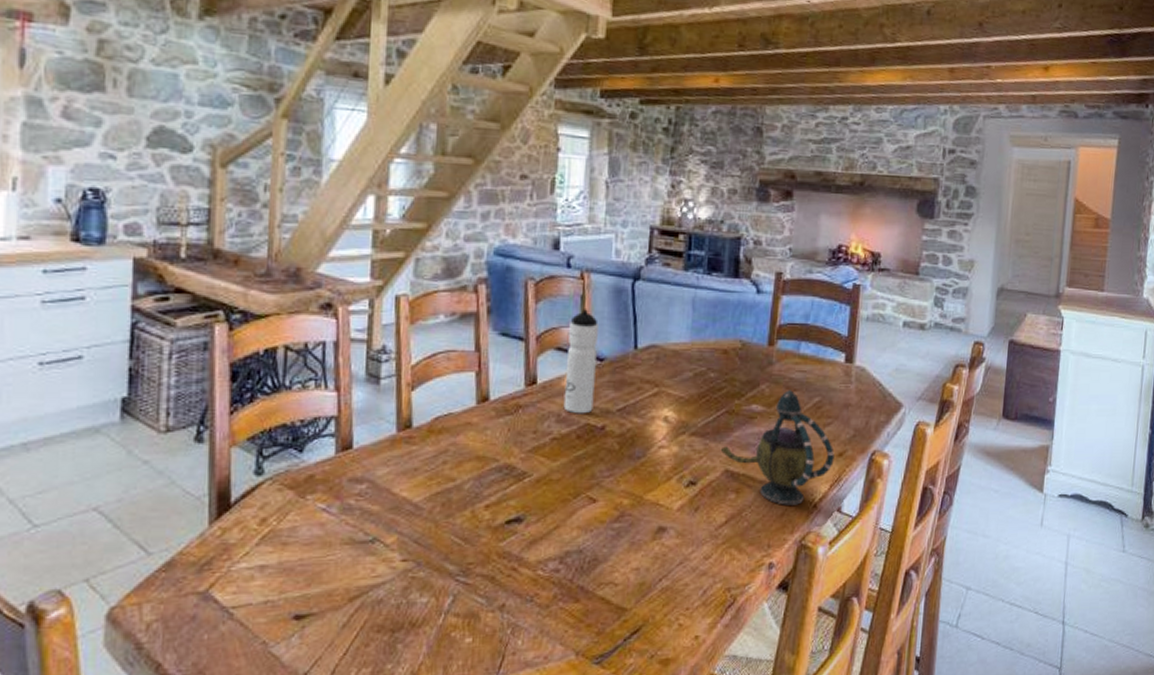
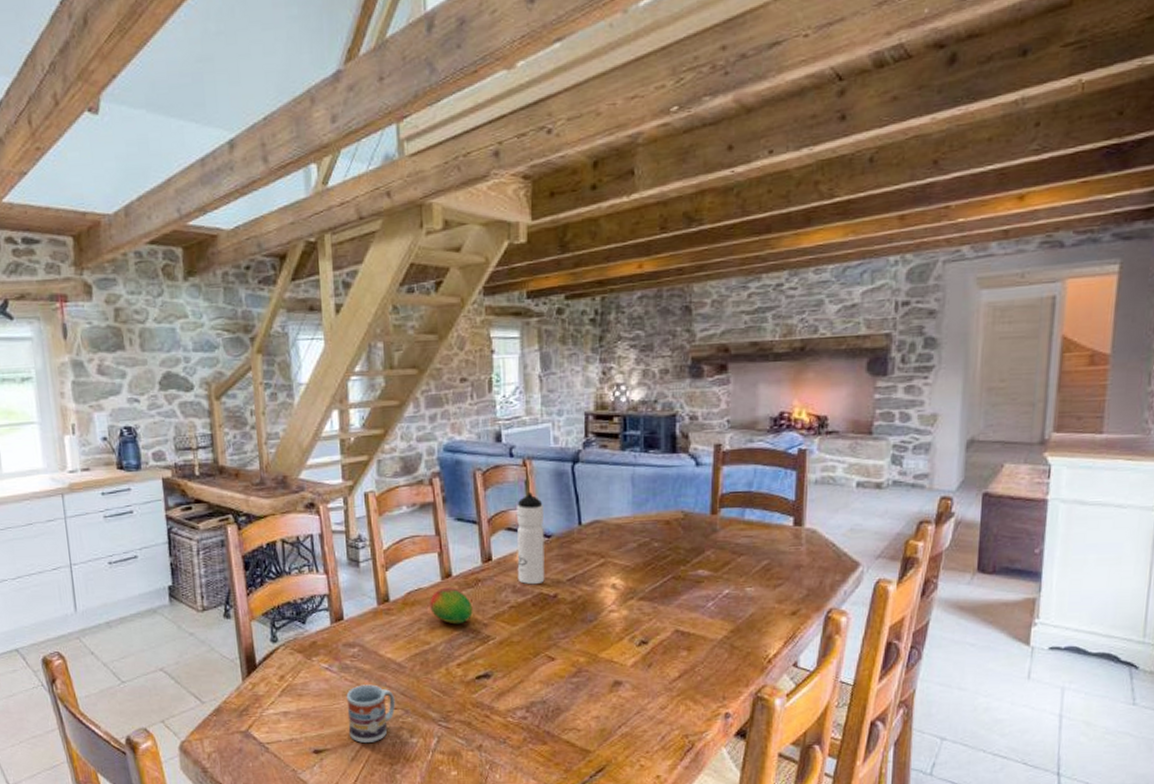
cup: none [342,530,407,606] -> present [346,684,396,744]
fruit: none [460,413,510,458] -> present [430,587,473,625]
teapot: present [720,390,835,505] -> none [669,555,787,661]

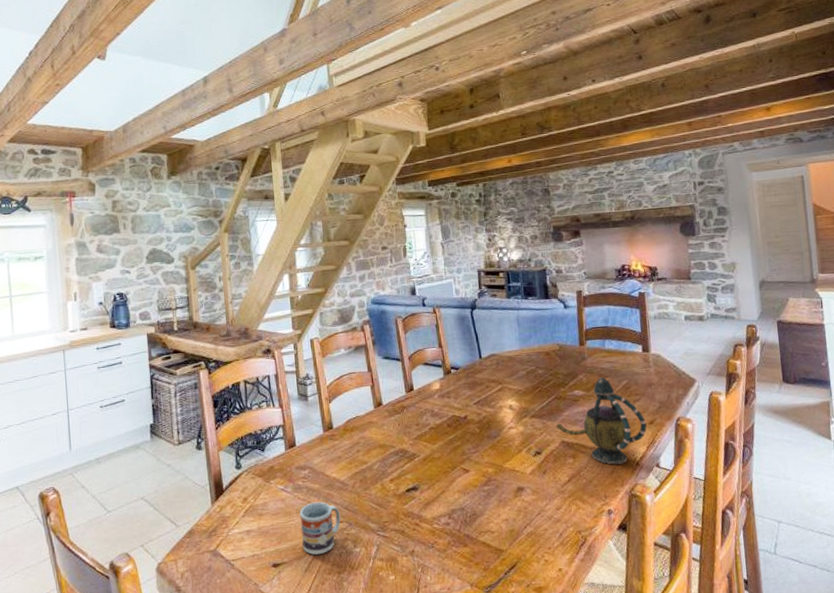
fruit: present [430,587,473,625] -> none [365,414,401,446]
water bottle: present [517,492,545,585] -> none [430,334,456,409]
teapot: none [669,555,787,661] -> present [555,377,647,465]

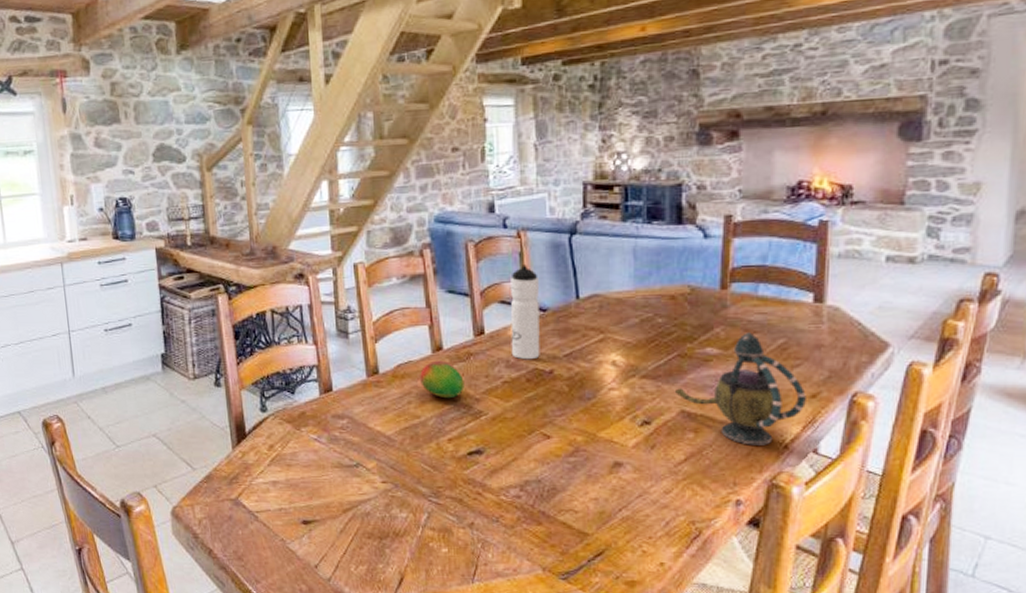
cup: present [299,501,341,556] -> none [335,457,385,517]
fruit: none [365,414,401,446] -> present [420,360,465,399]
water bottle: none [430,334,456,409] -> present [510,265,540,360]

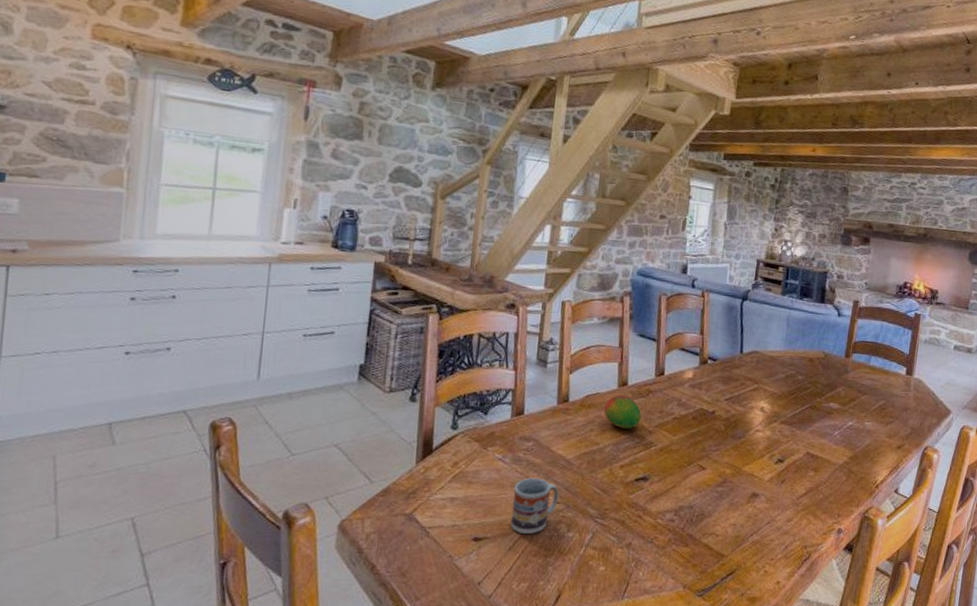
cup: none [335,457,385,517] -> present [510,477,560,535]
water bottle: present [510,265,540,360] -> none [683,320,714,401]
teapot: present [674,332,806,445] -> none [803,393,895,485]

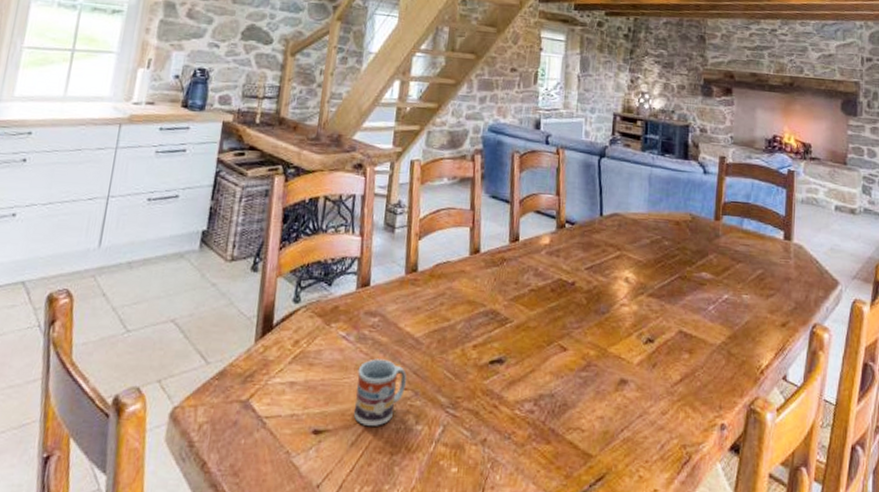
fruit: present [604,394,642,429] -> none [455,263,496,303]

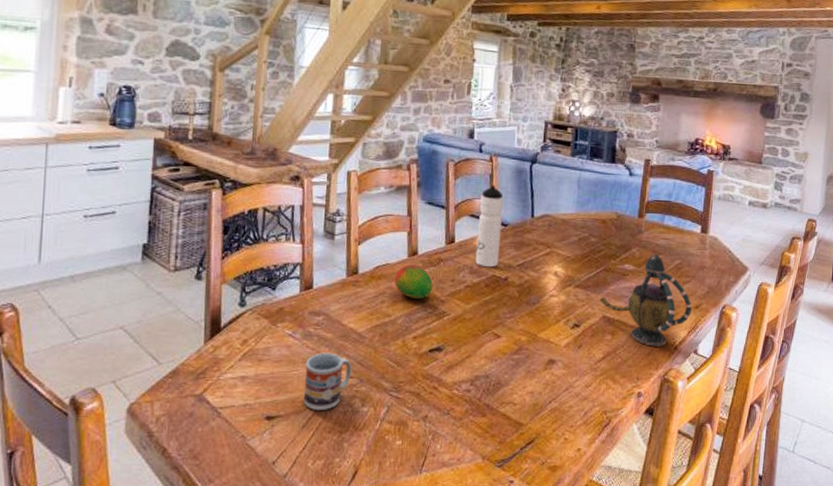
fruit: none [455,263,496,303] -> present [395,264,433,300]
water bottle: none [540,179,571,270] -> present [475,185,503,268]
teapot: none [674,261,778,370] -> present [599,254,692,347]

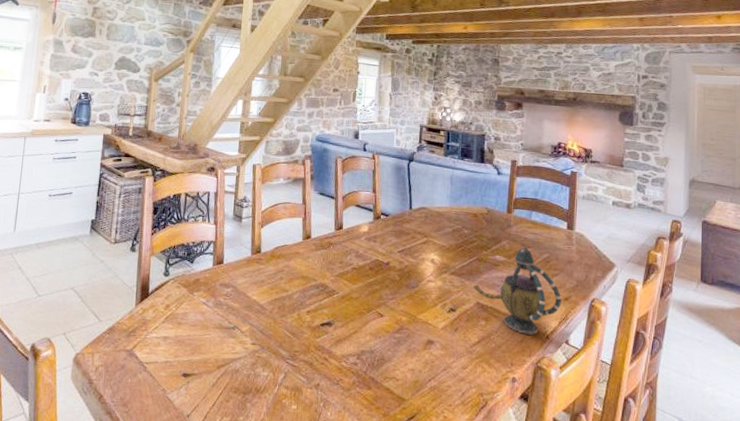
cup: present [303,352,352,411] -> none [213,320,255,373]
fruit: present [395,264,433,300] -> none [291,246,324,278]
water bottle: present [475,185,503,268] -> none [360,179,385,253]

